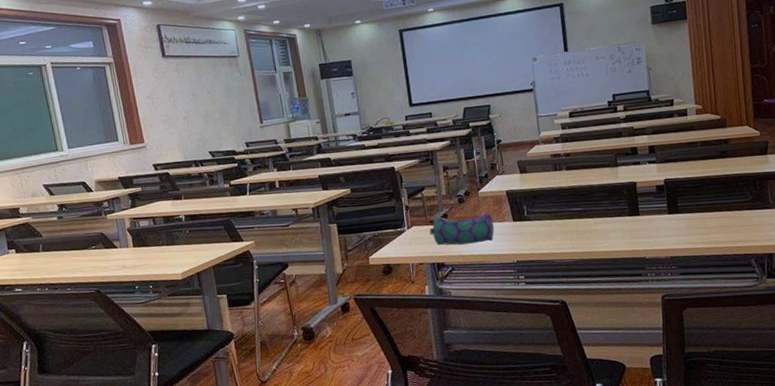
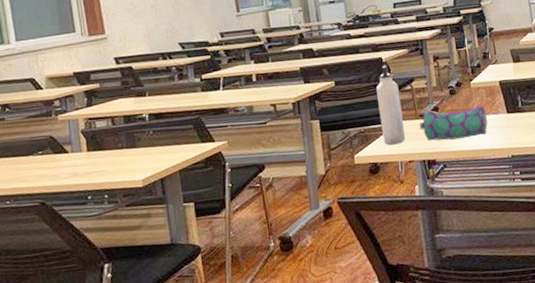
water bottle: none [389,175,417,249] -> present [376,66,406,146]

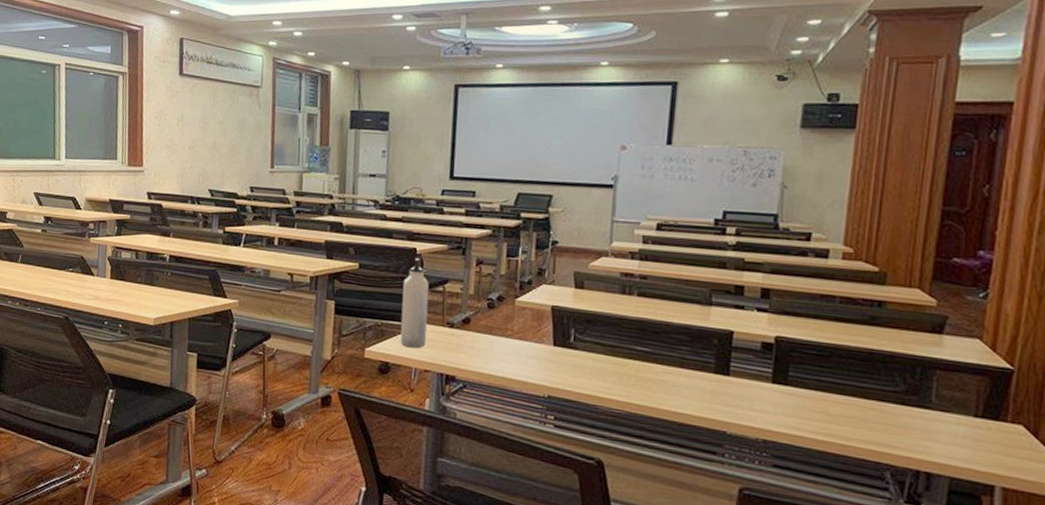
pencil case: present [419,104,488,141] -> none [444,319,528,364]

